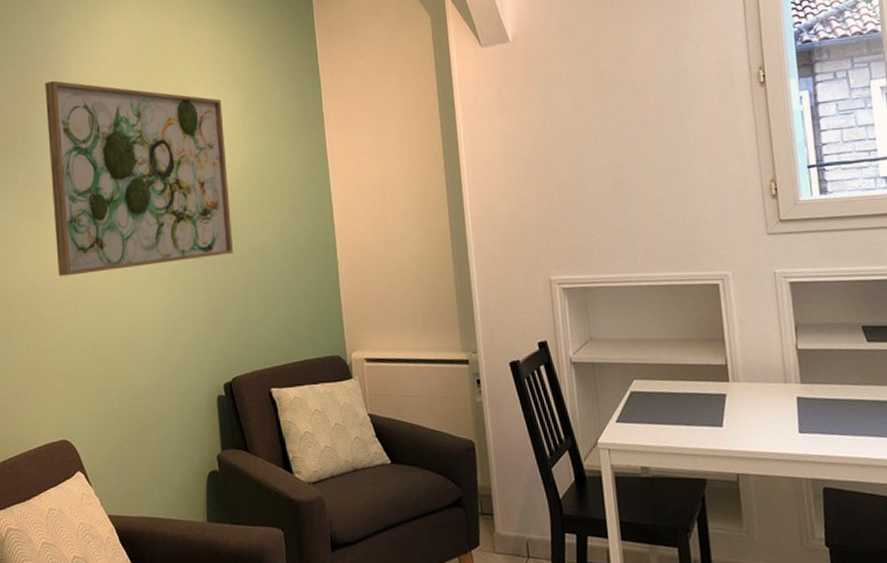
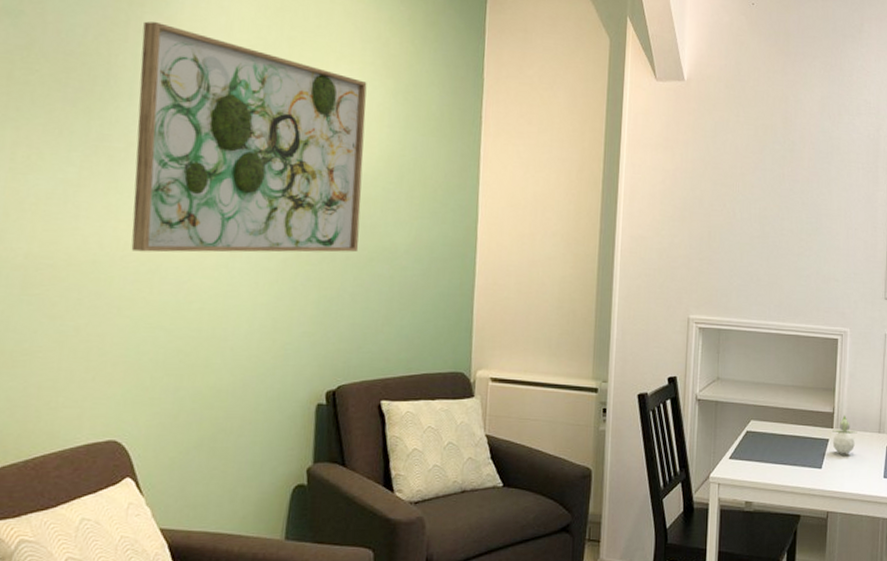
flower: none [729,366,759,410] -> present [832,415,857,454]

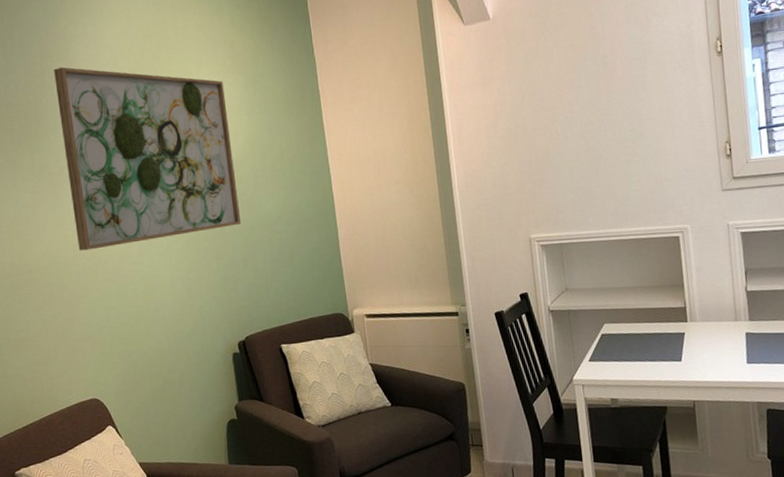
flower: present [832,415,857,454] -> none [687,308,713,345]

